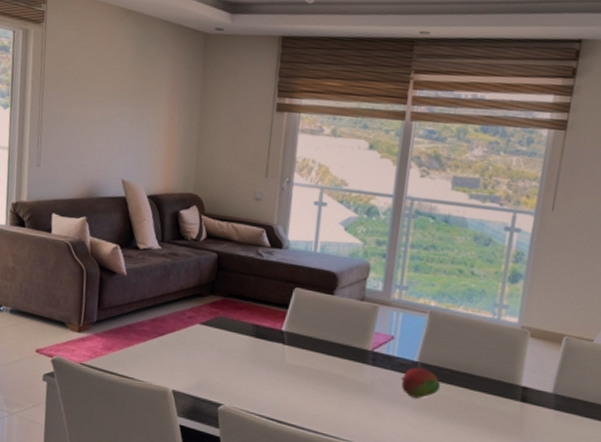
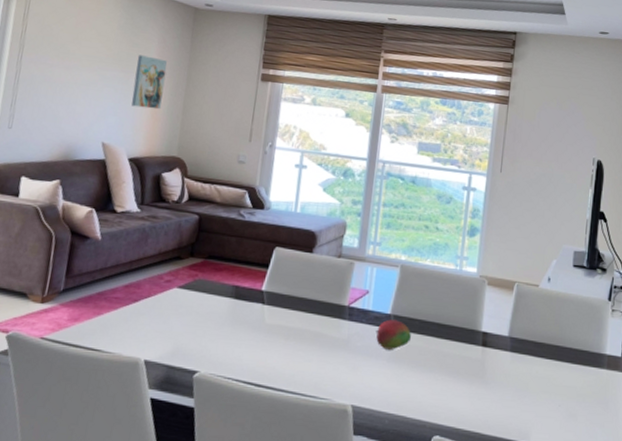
wall art: none [147,88,180,145] -> present [131,55,168,110]

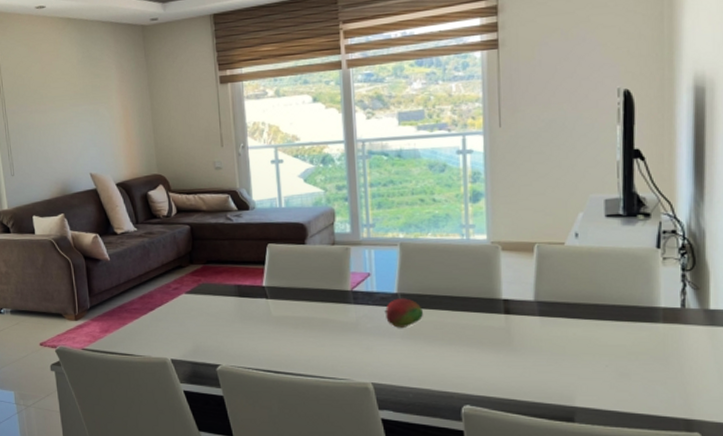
wall art: present [131,55,168,110] -> none [101,83,134,135]

